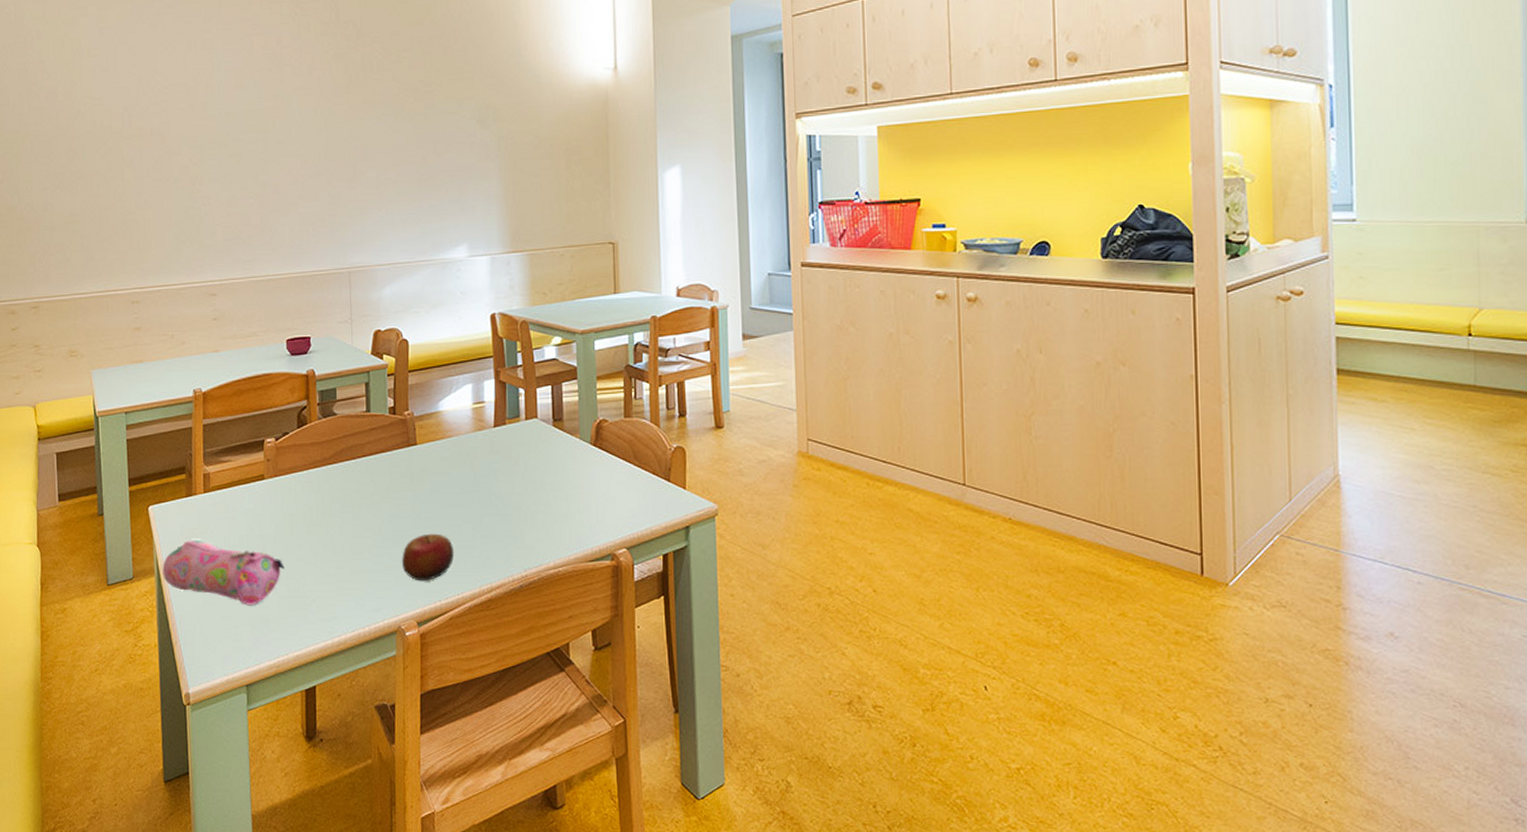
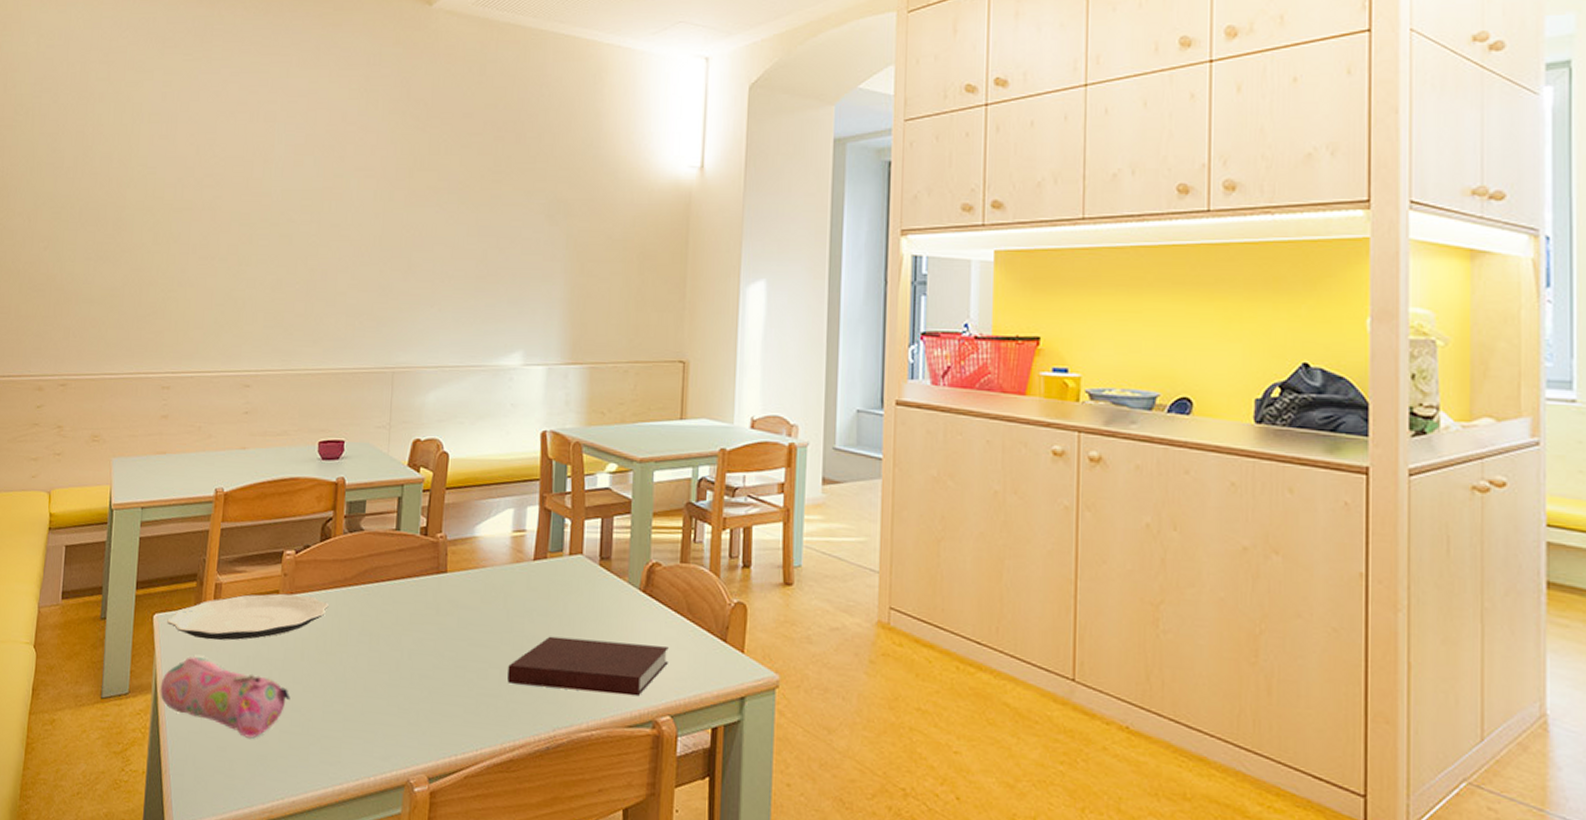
plate: none [162,476,311,524] -> present [167,593,329,641]
apple: present [402,533,455,582] -> none [418,675,477,731]
notebook: none [480,491,620,535] -> present [507,636,669,697]

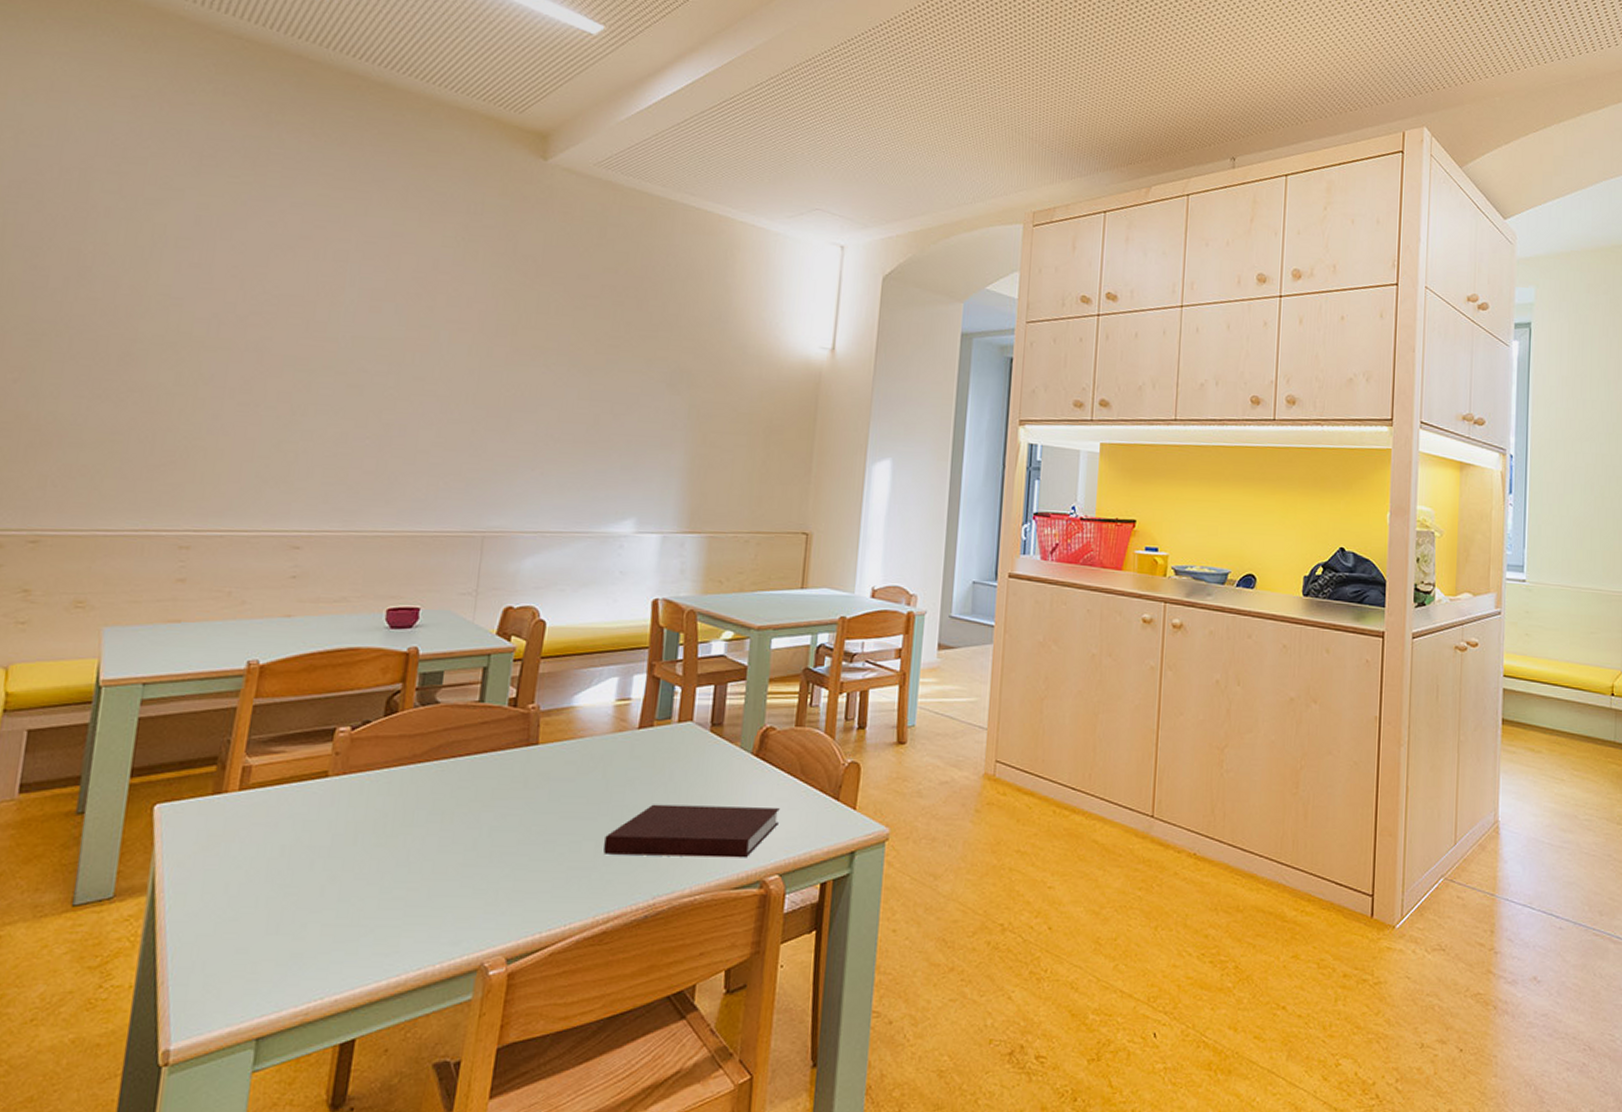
pencil case: present [160,657,290,738] -> none [159,850,338,936]
plate: present [167,593,329,641] -> none [173,774,392,830]

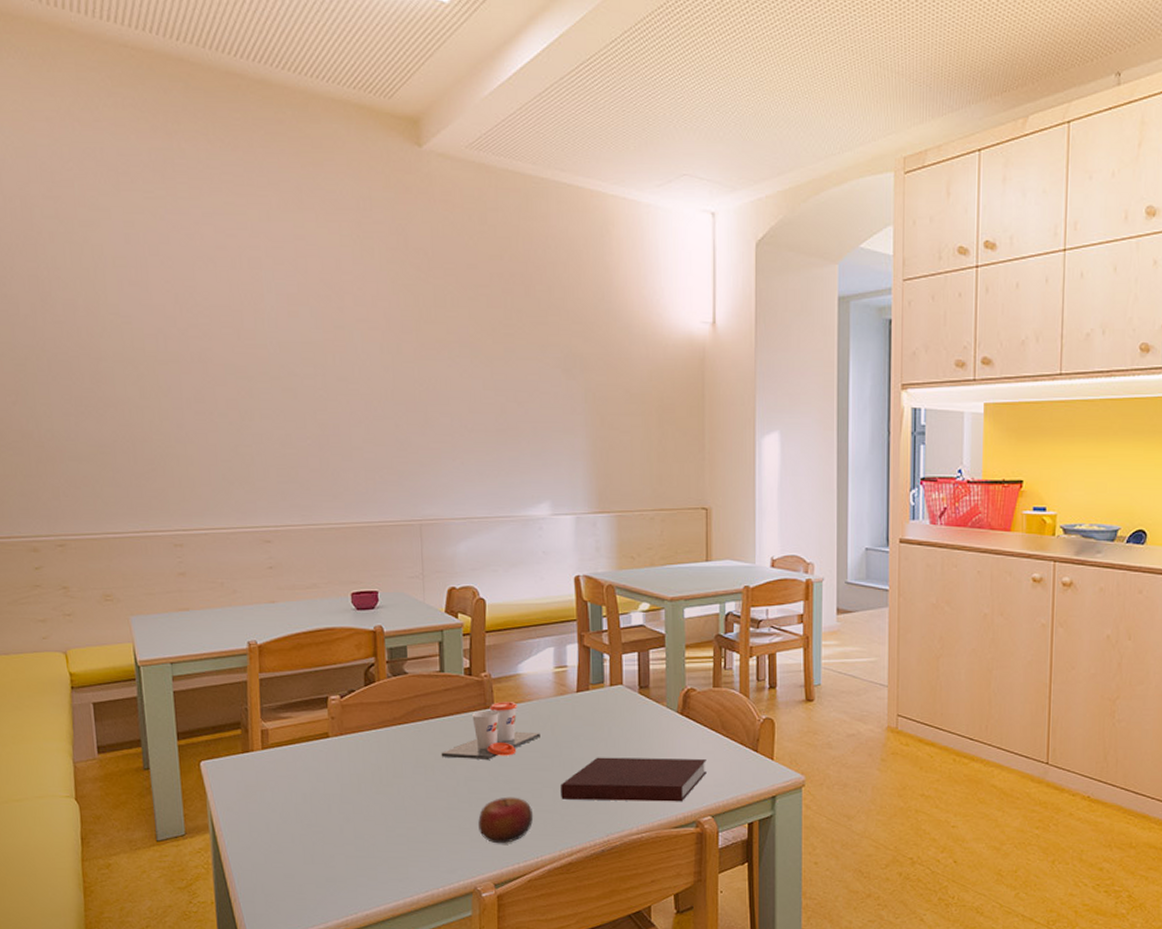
cup: none [464,738,589,806] -> present [441,702,540,760]
apple: none [497,850,568,909] -> present [478,797,534,844]

